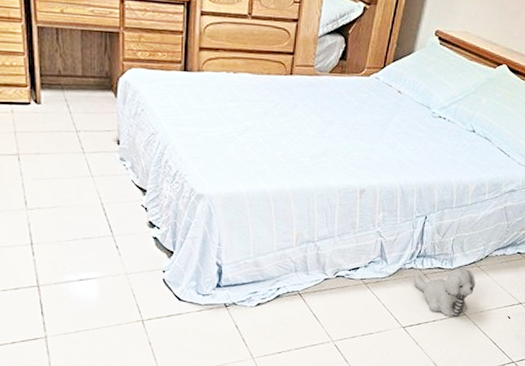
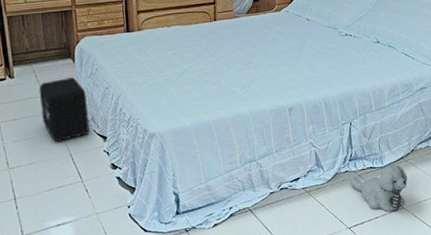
air purifier: none [70,114,127,187] -> present [38,77,90,142]

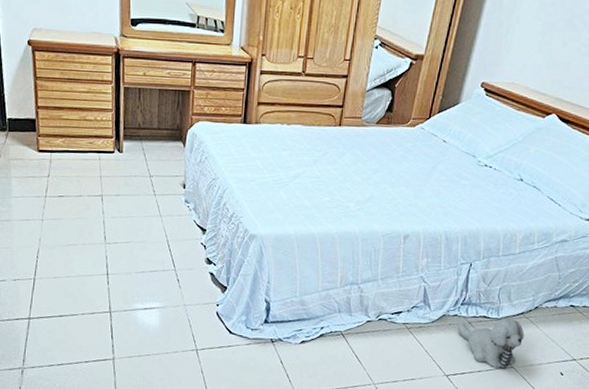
air purifier: present [38,77,90,142] -> none [145,161,192,226]

